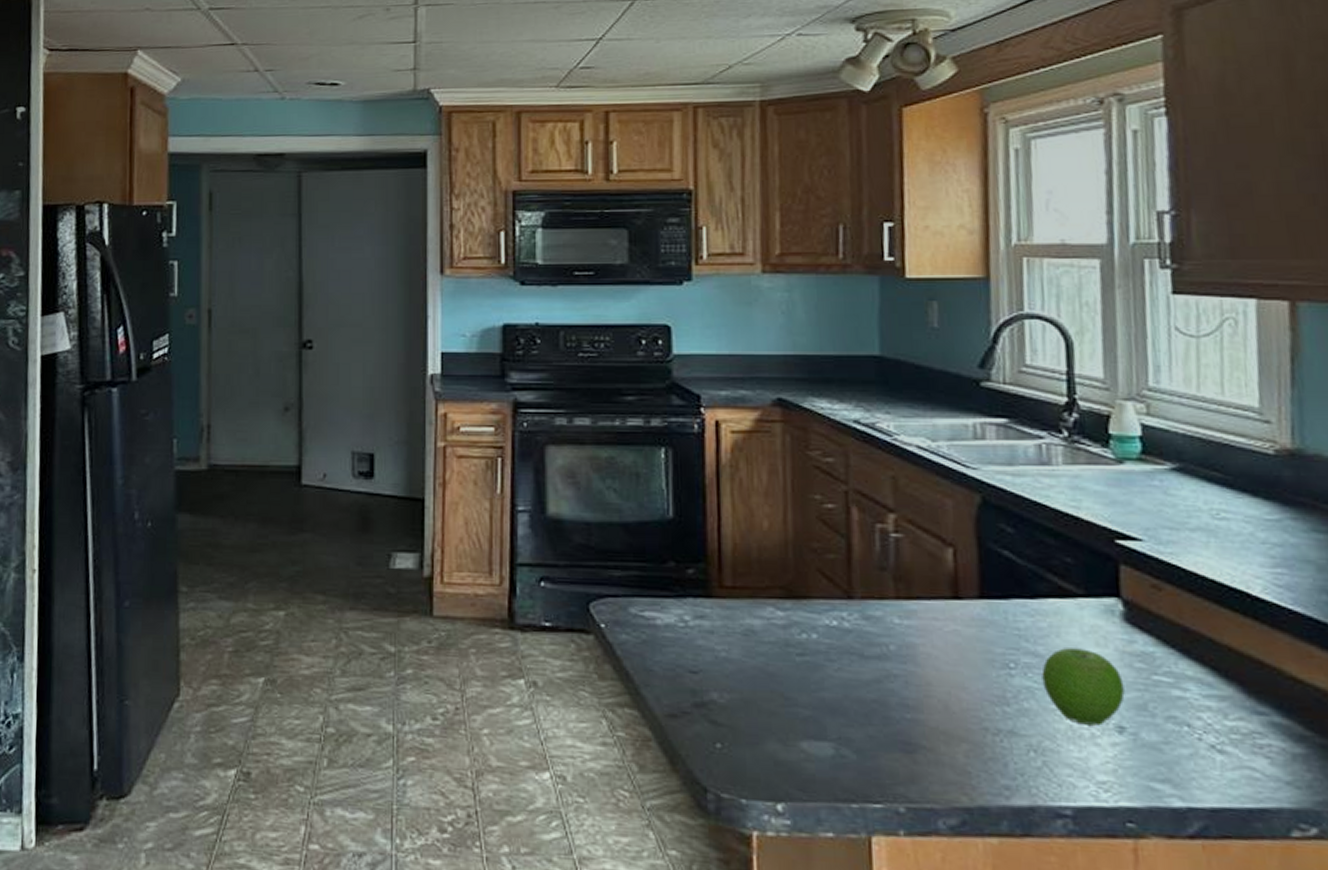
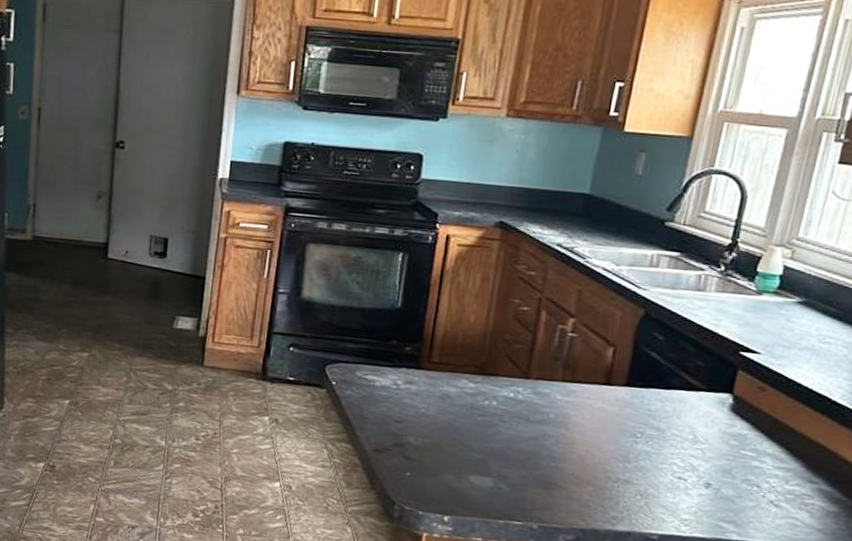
fruit: present [1041,648,1125,726] -> none [658,426,719,482]

